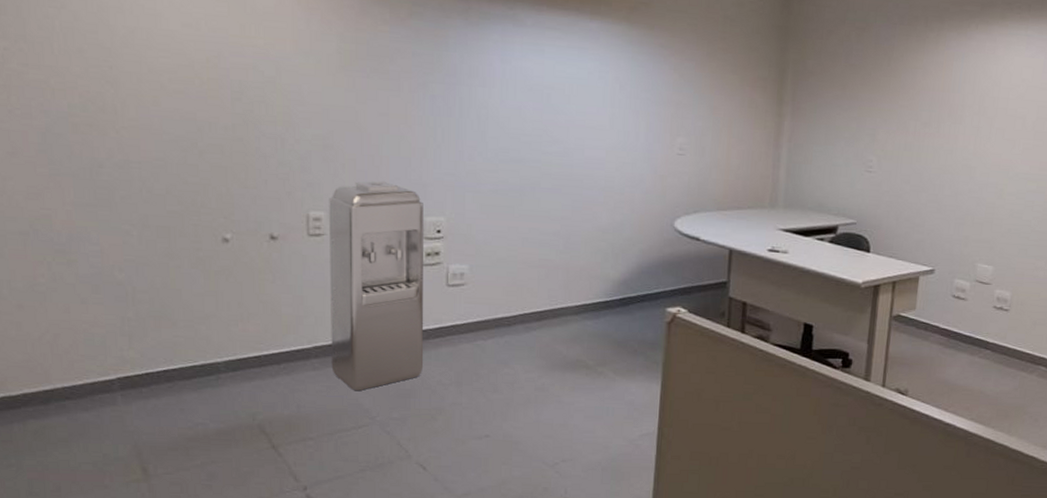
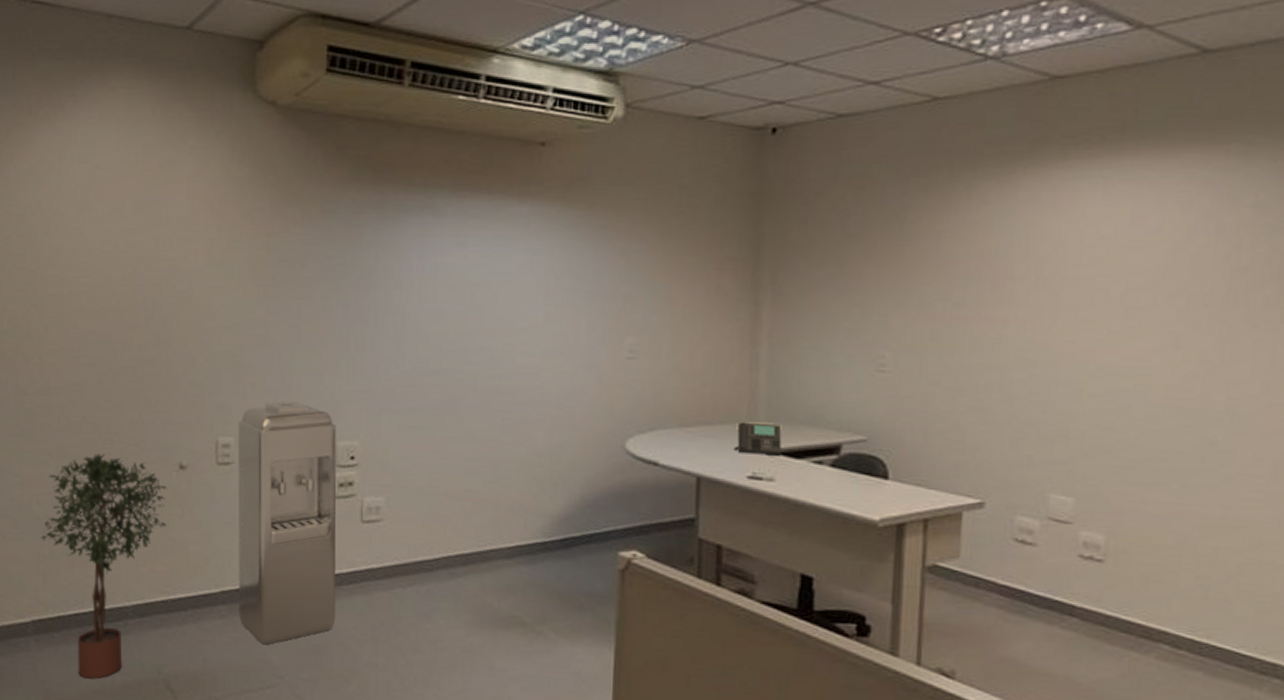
potted tree: none [125,224,258,428] -> present [41,453,167,679]
phone: none [758,207,795,234] -> present [734,422,782,456]

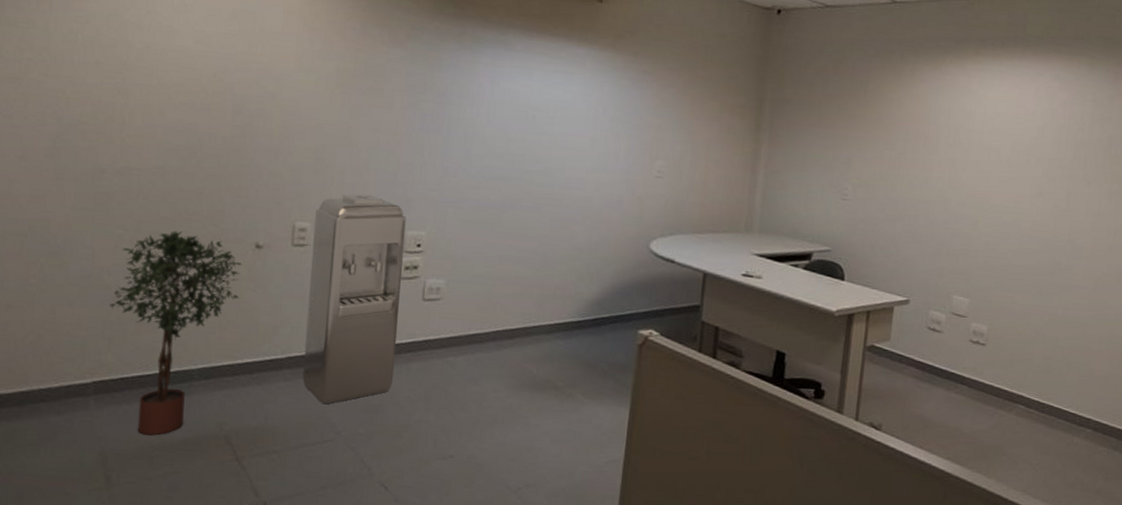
phone: present [734,422,782,456] -> none [733,232,770,259]

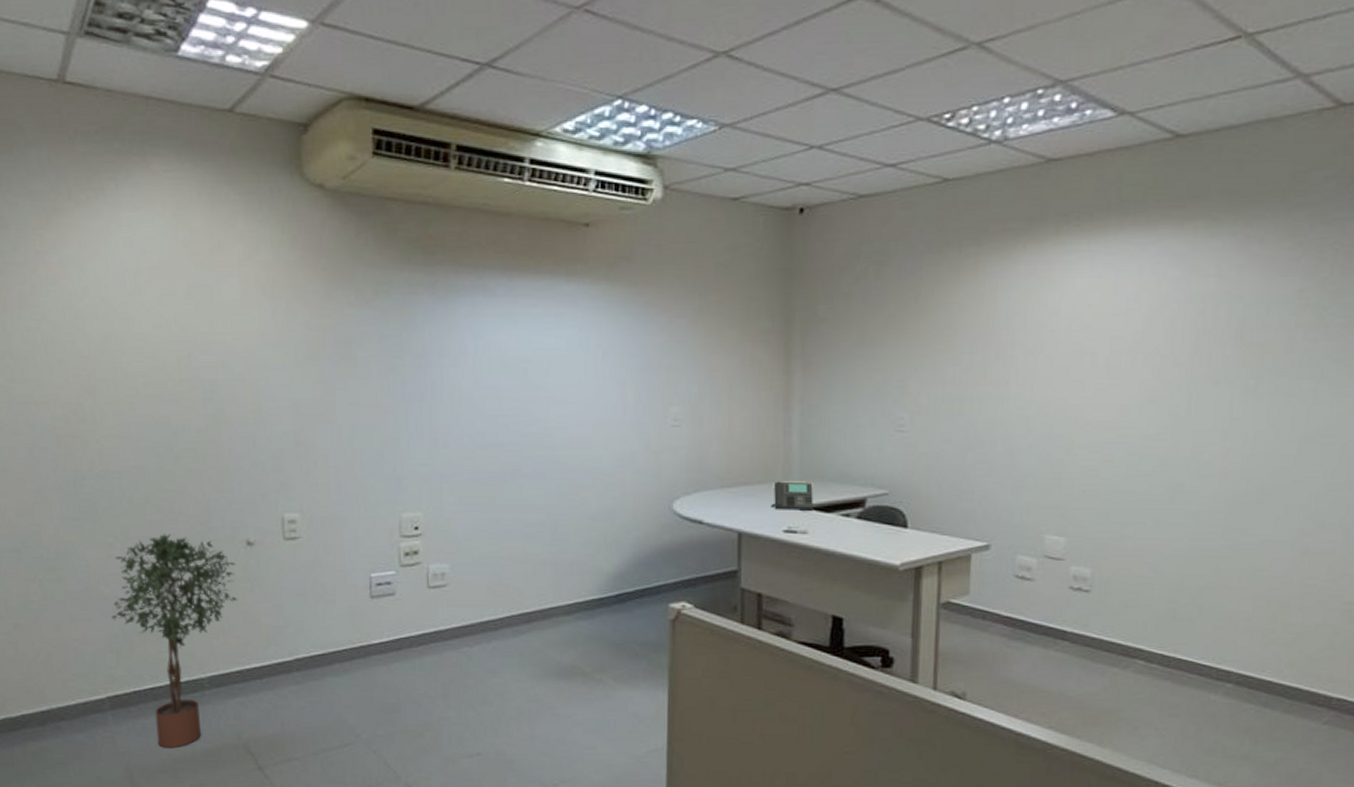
water dispenser: present [302,194,406,405] -> none [303,476,408,707]
phone: none [733,232,770,259] -> present [771,481,814,511]

